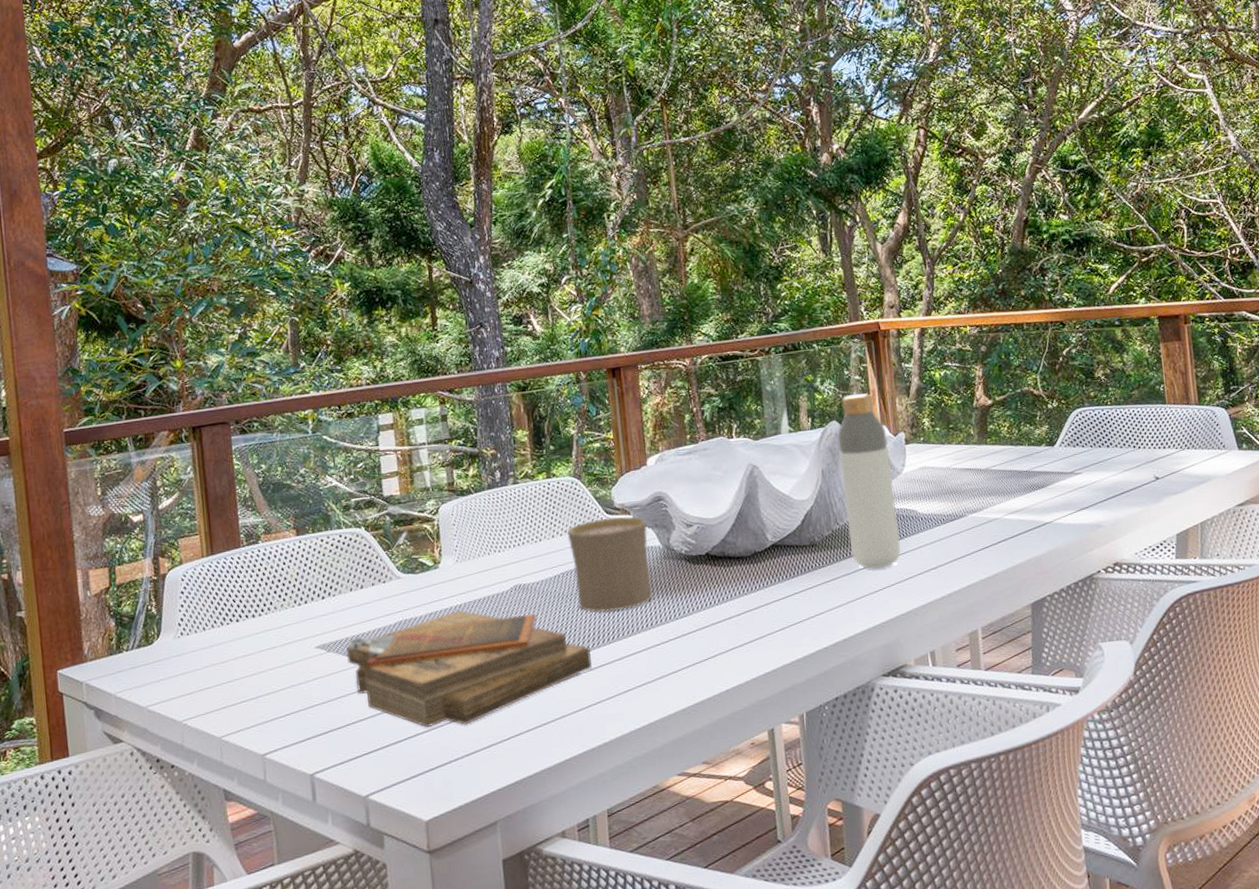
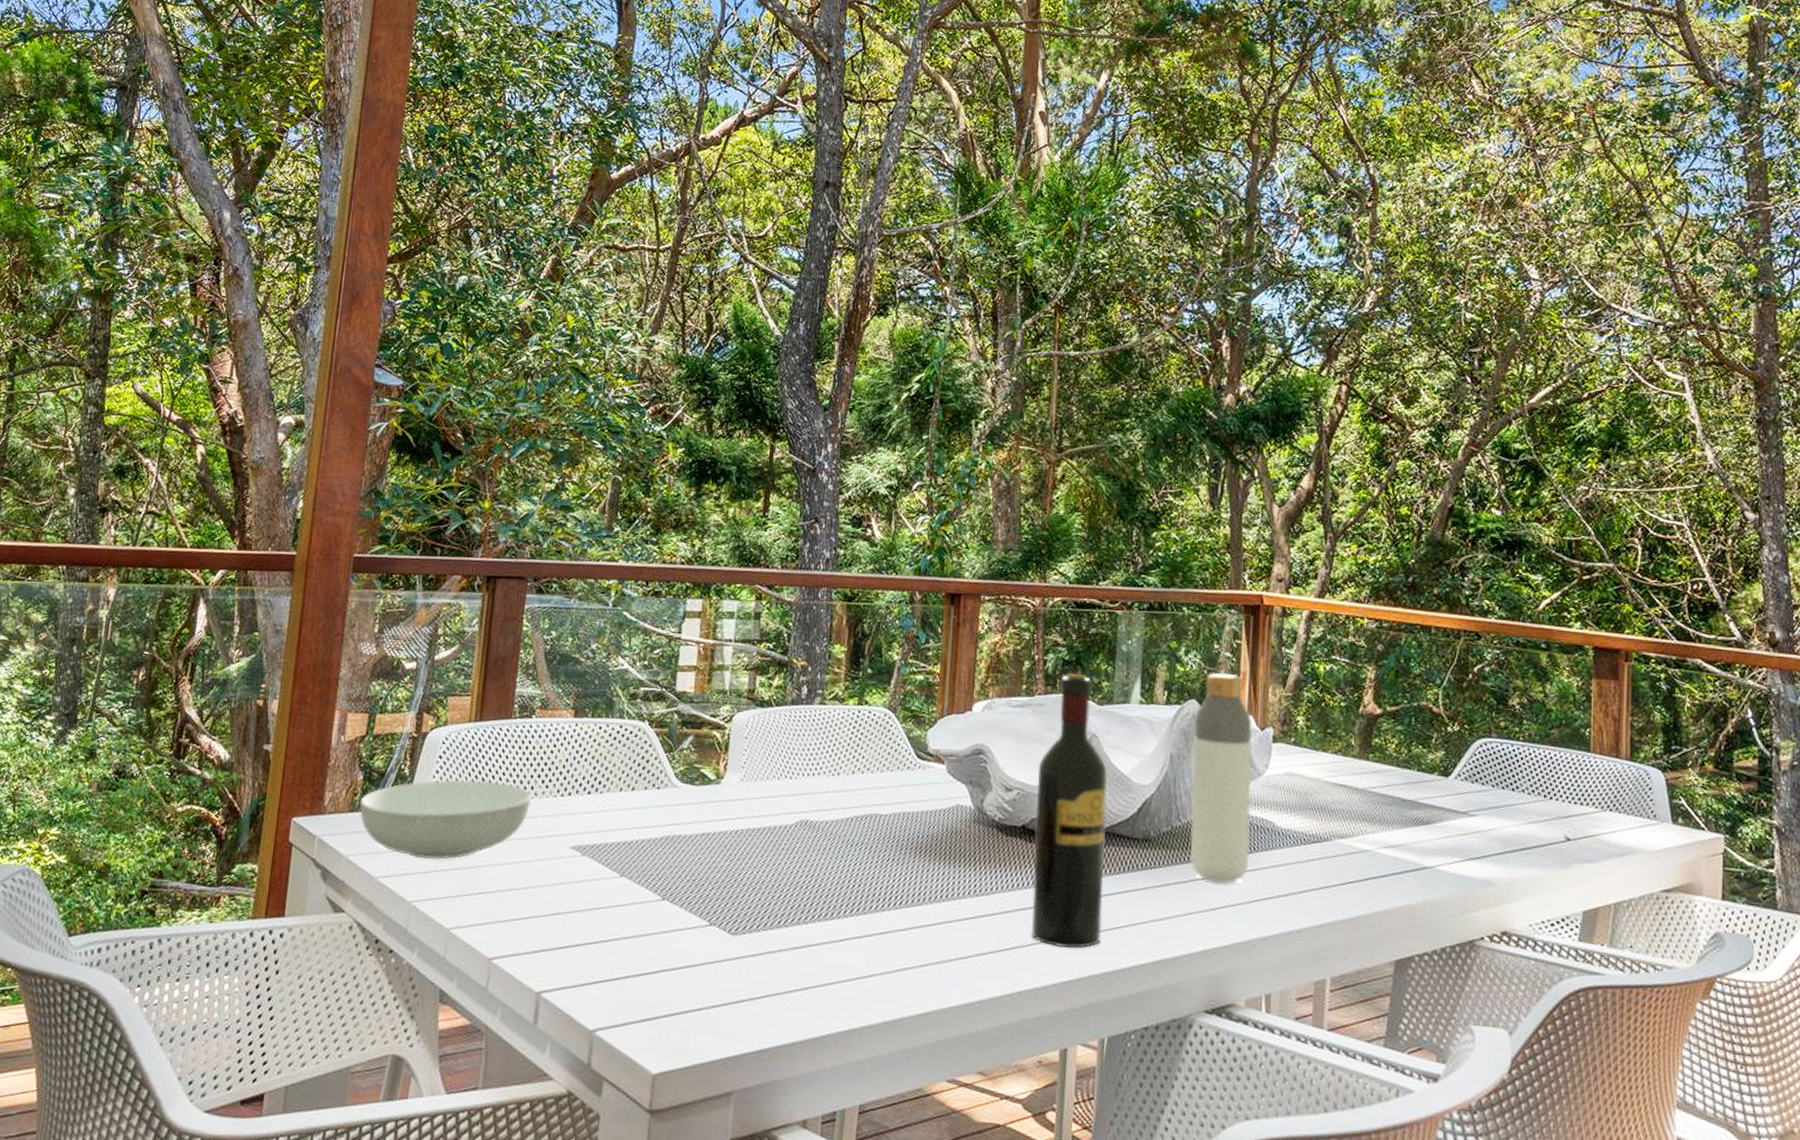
serving bowl: none [116,604,273,684] -> present [359,779,532,860]
clipboard: present [346,609,592,728] -> none [601,835,873,971]
cup: present [567,516,652,613] -> none [868,762,962,874]
wine bottle: none [711,416,787,648] -> present [1030,672,1108,949]

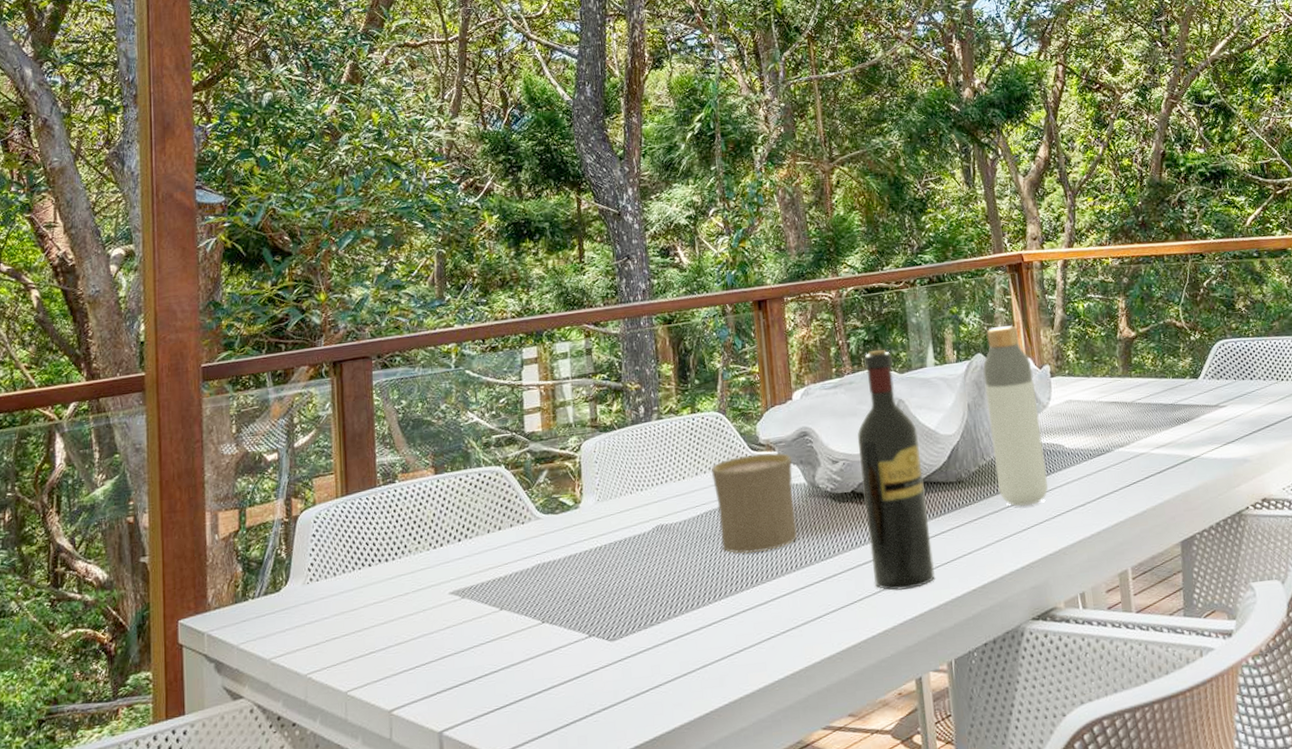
serving bowl: present [359,779,532,860] -> none [242,547,407,634]
cup: none [868,762,962,874] -> present [711,452,797,554]

